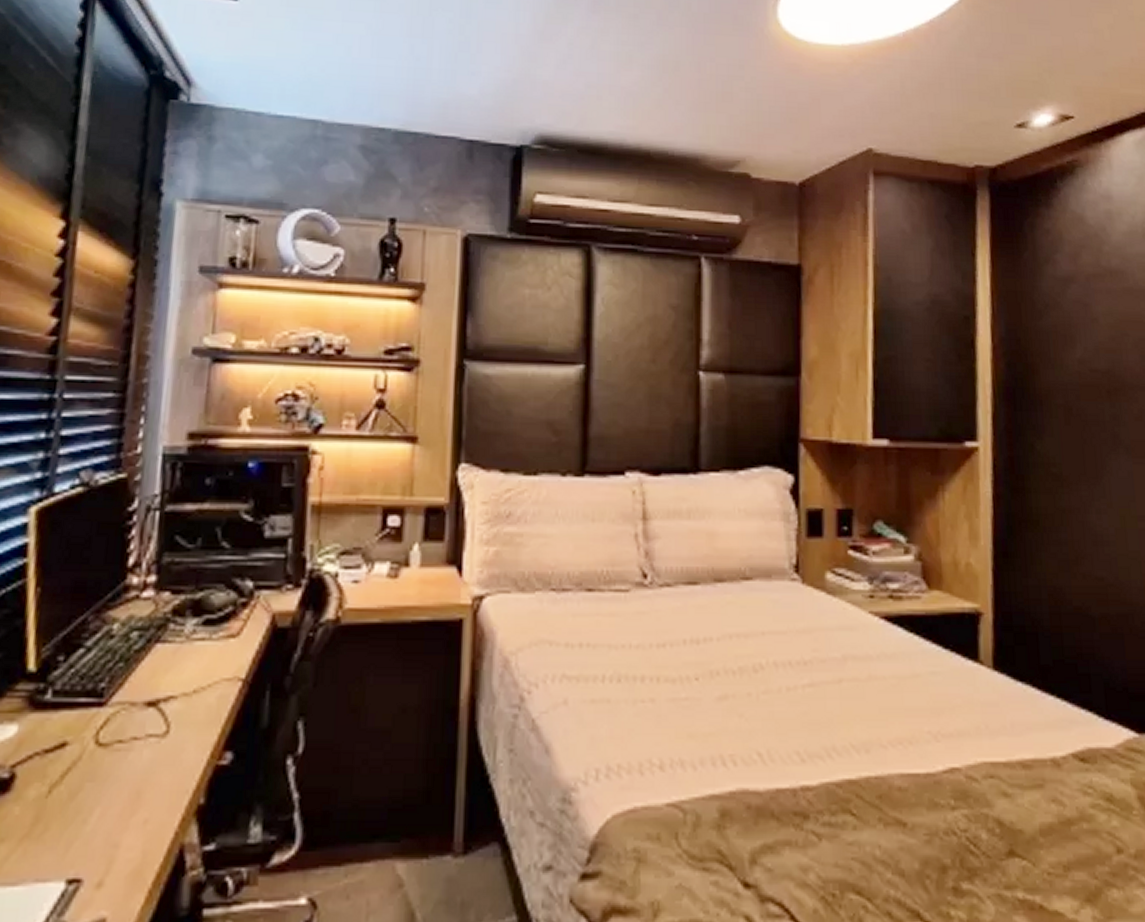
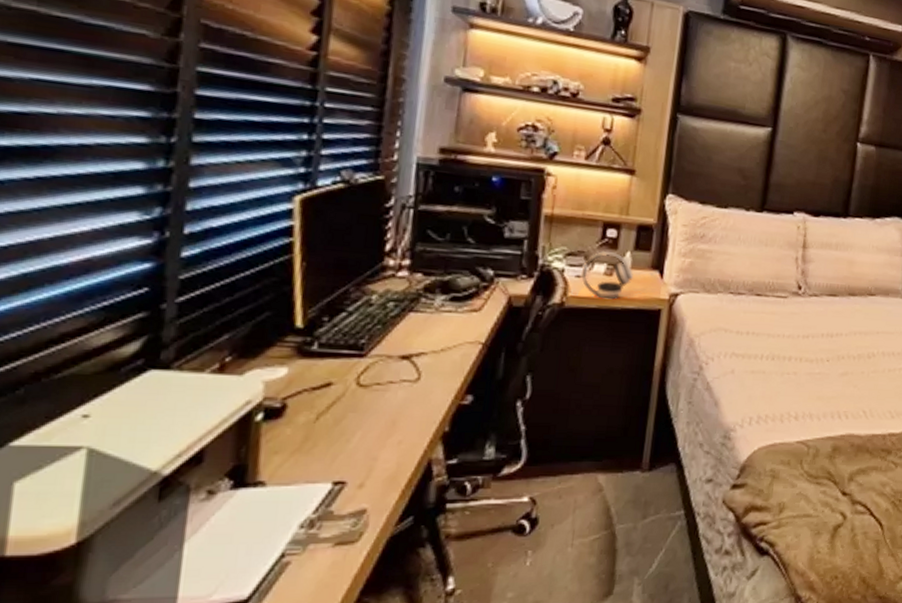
headphones: none [359,544,425,610] -> present [581,250,634,300]

